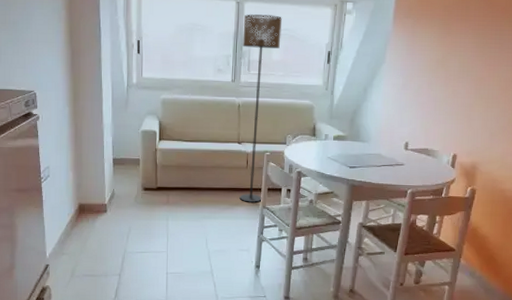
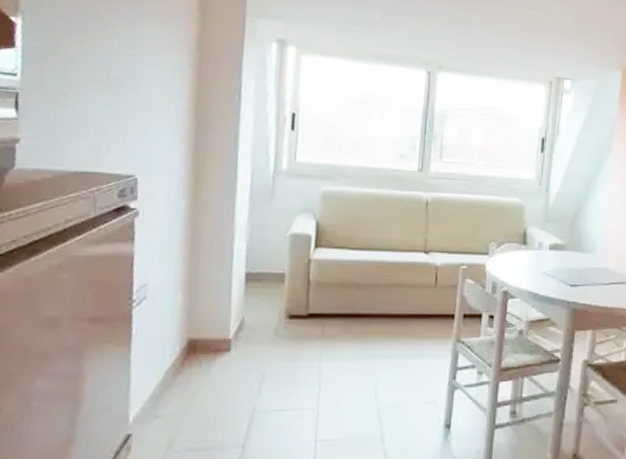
floor lamp: present [239,14,283,203] -> none [424,87,486,334]

